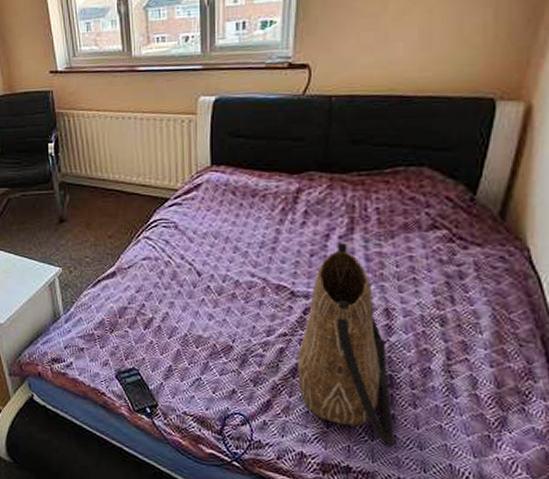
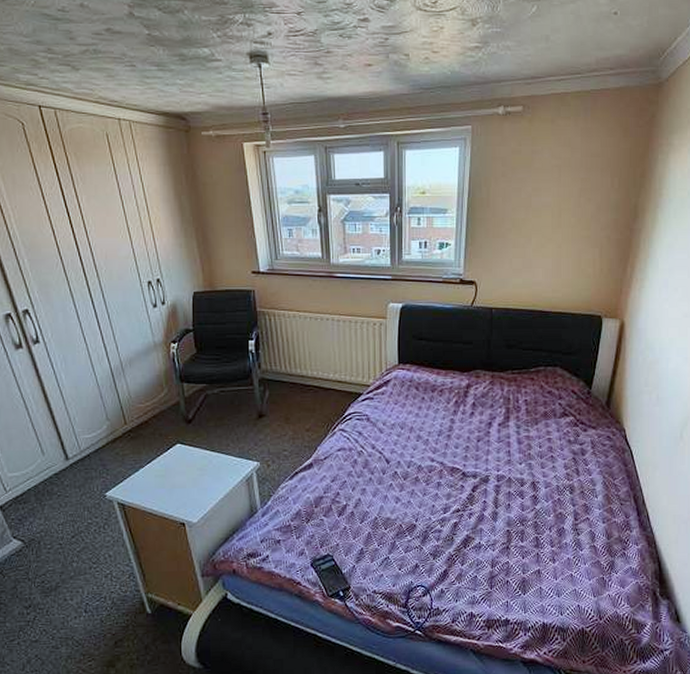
tote bag: present [298,242,394,446] -> none [468,429,540,597]

